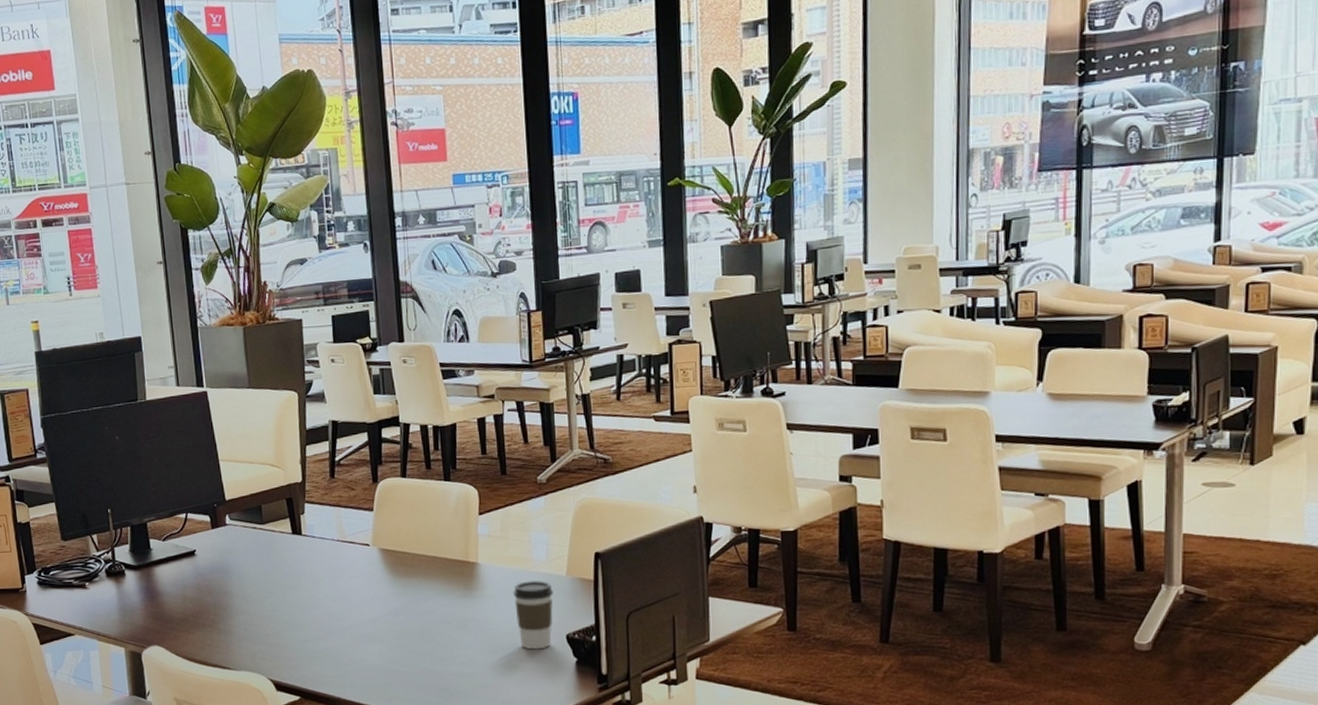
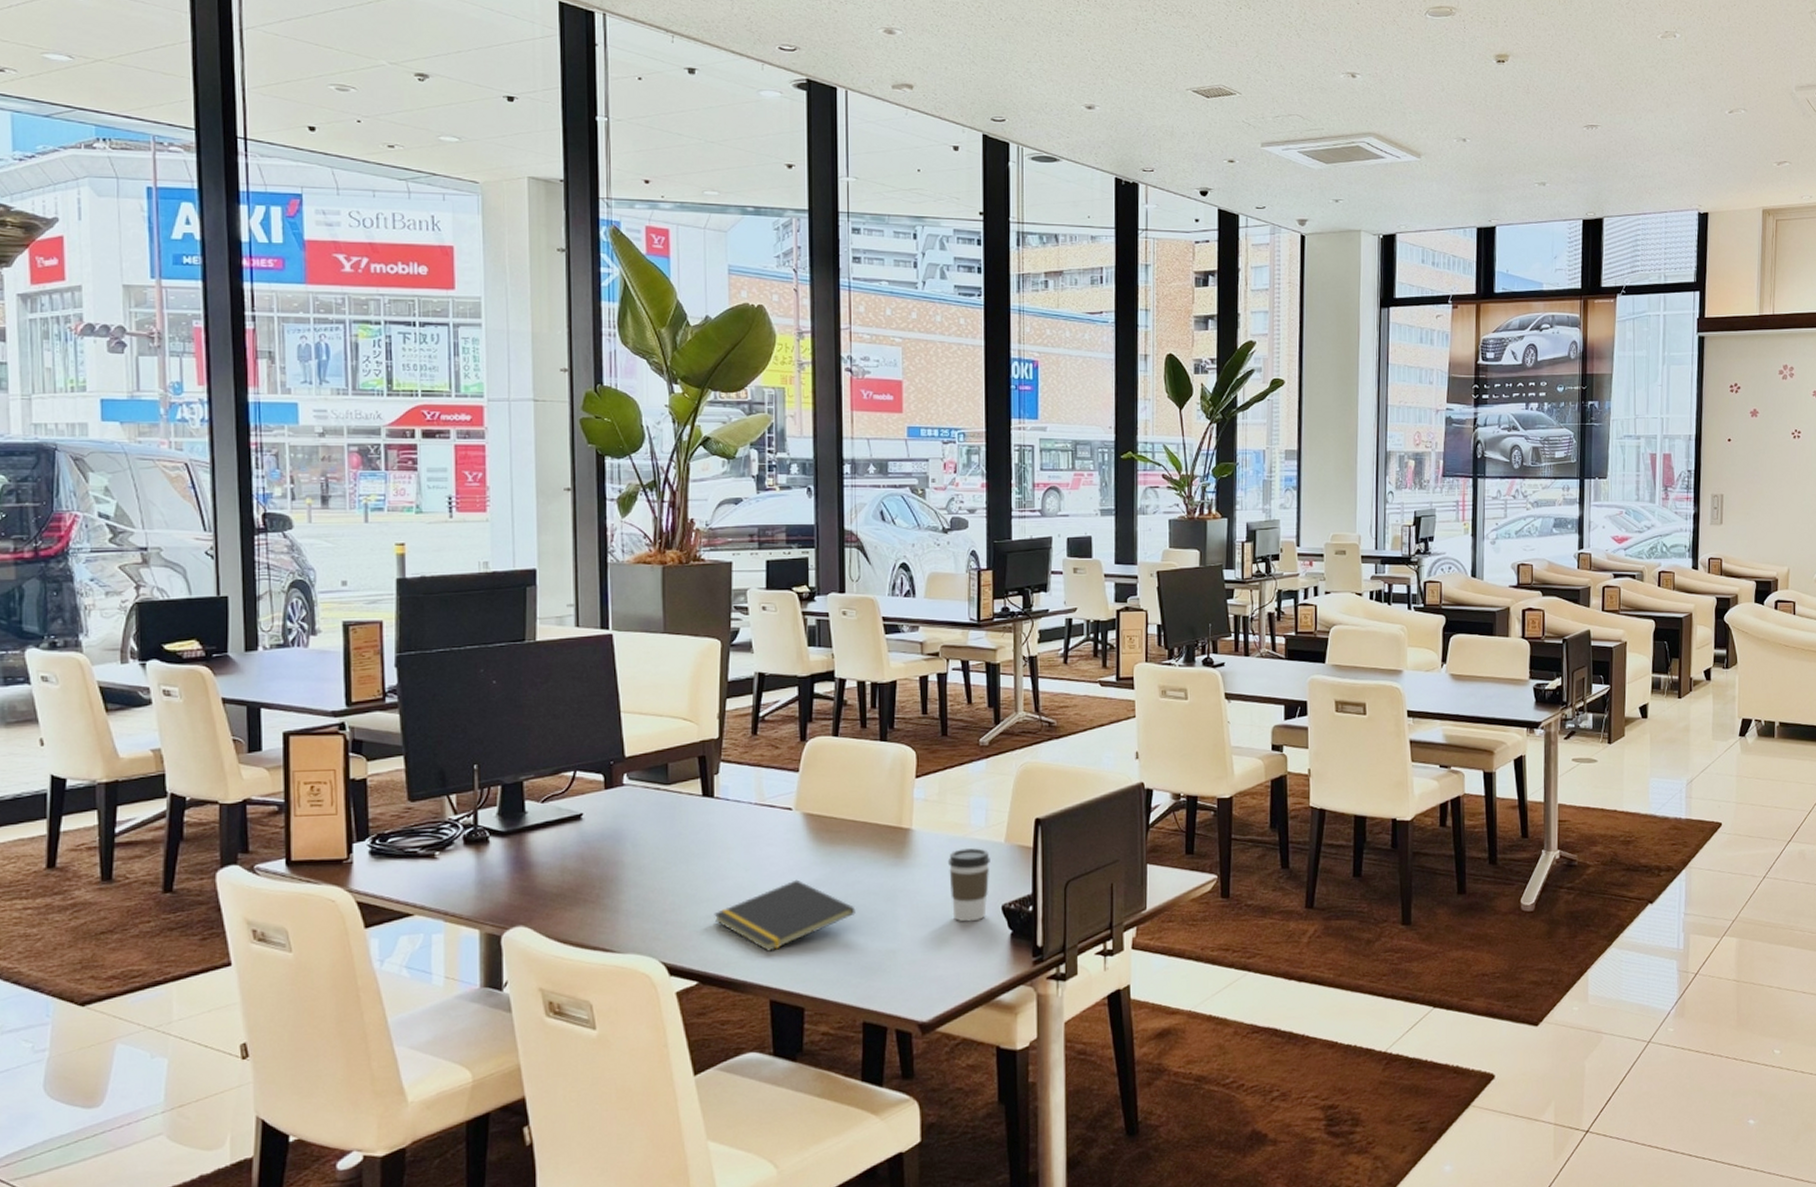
notepad: none [309,608,432,672] -> present [714,879,856,952]

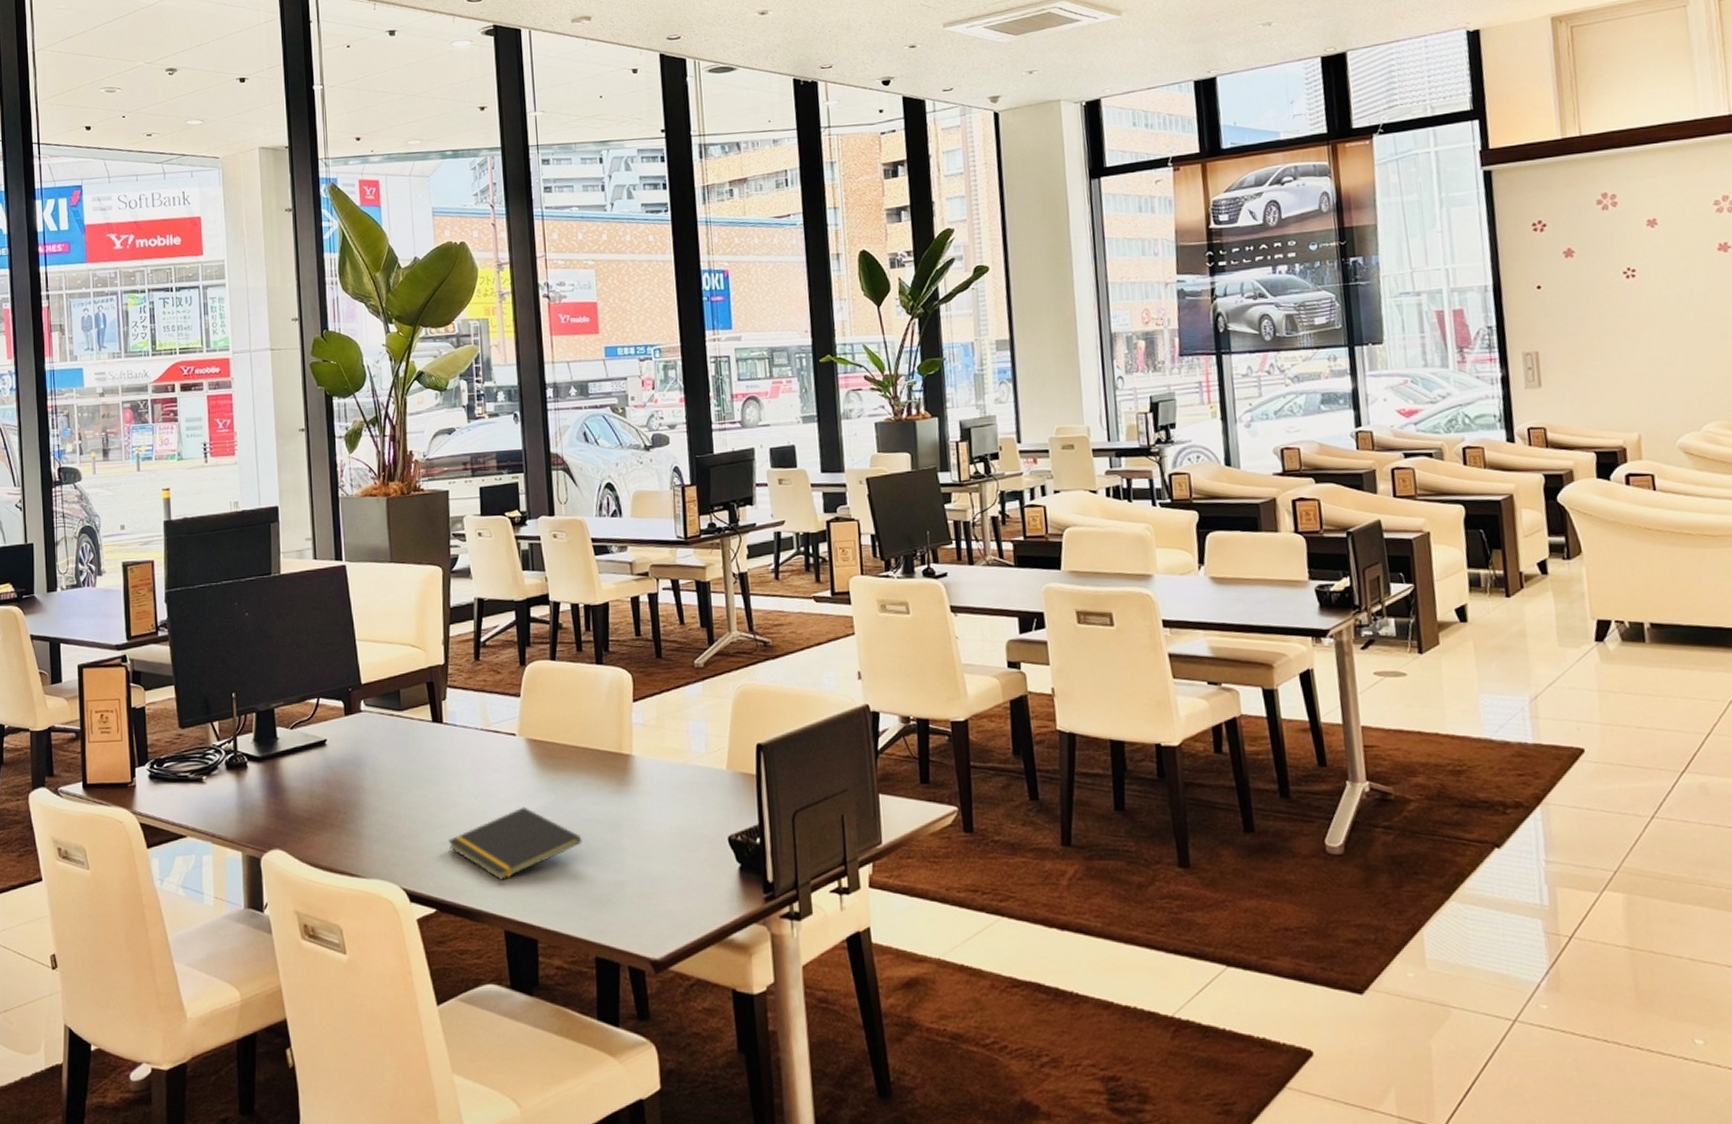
coffee cup: present [947,848,990,922] -> none [670,775,714,854]

